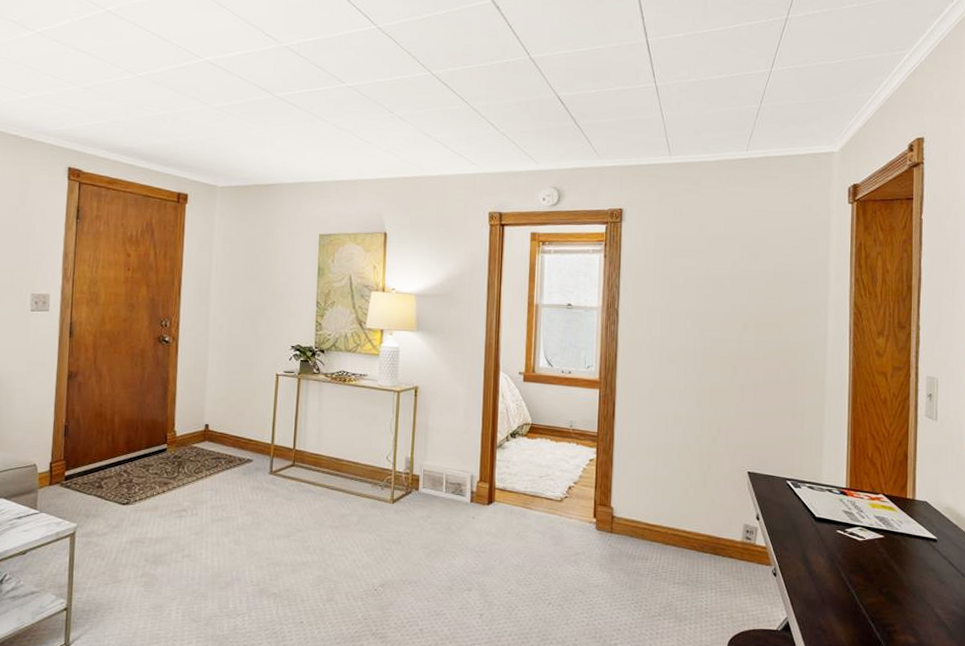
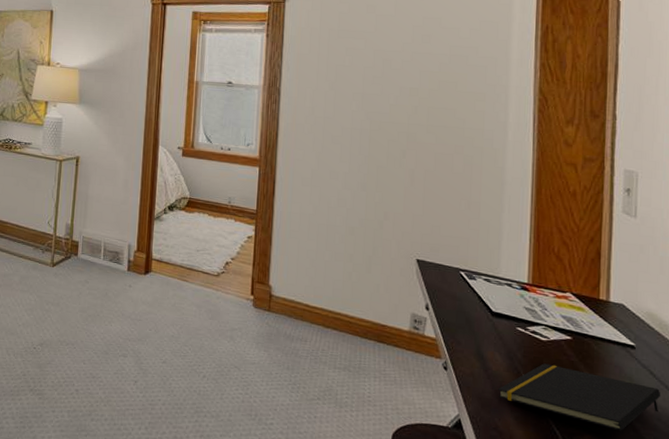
notepad: none [821,562,958,619] -> present [498,363,661,431]

